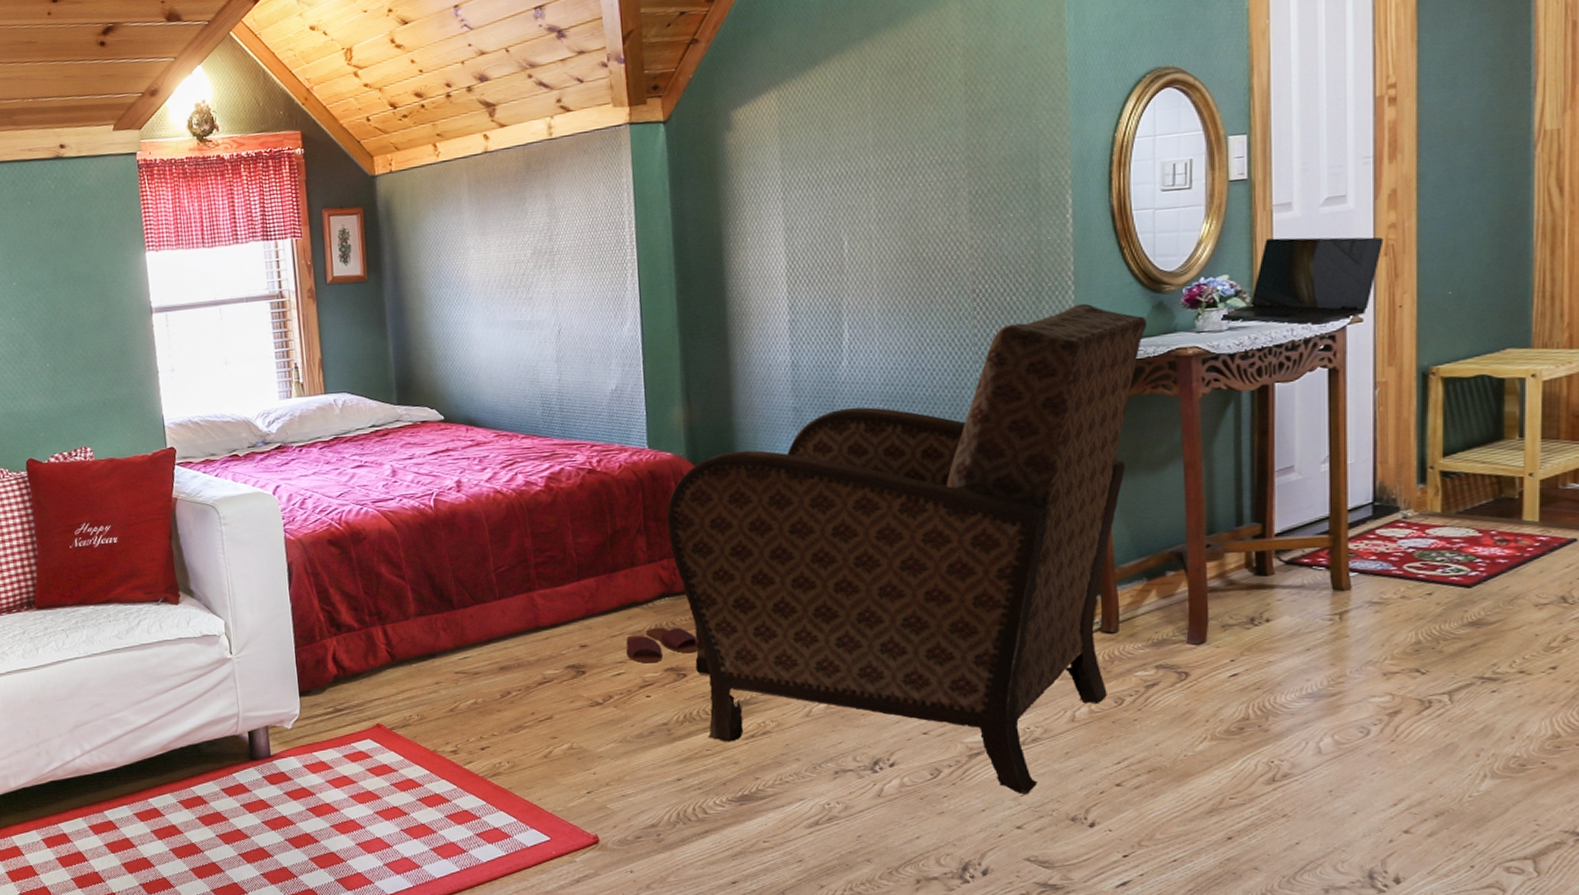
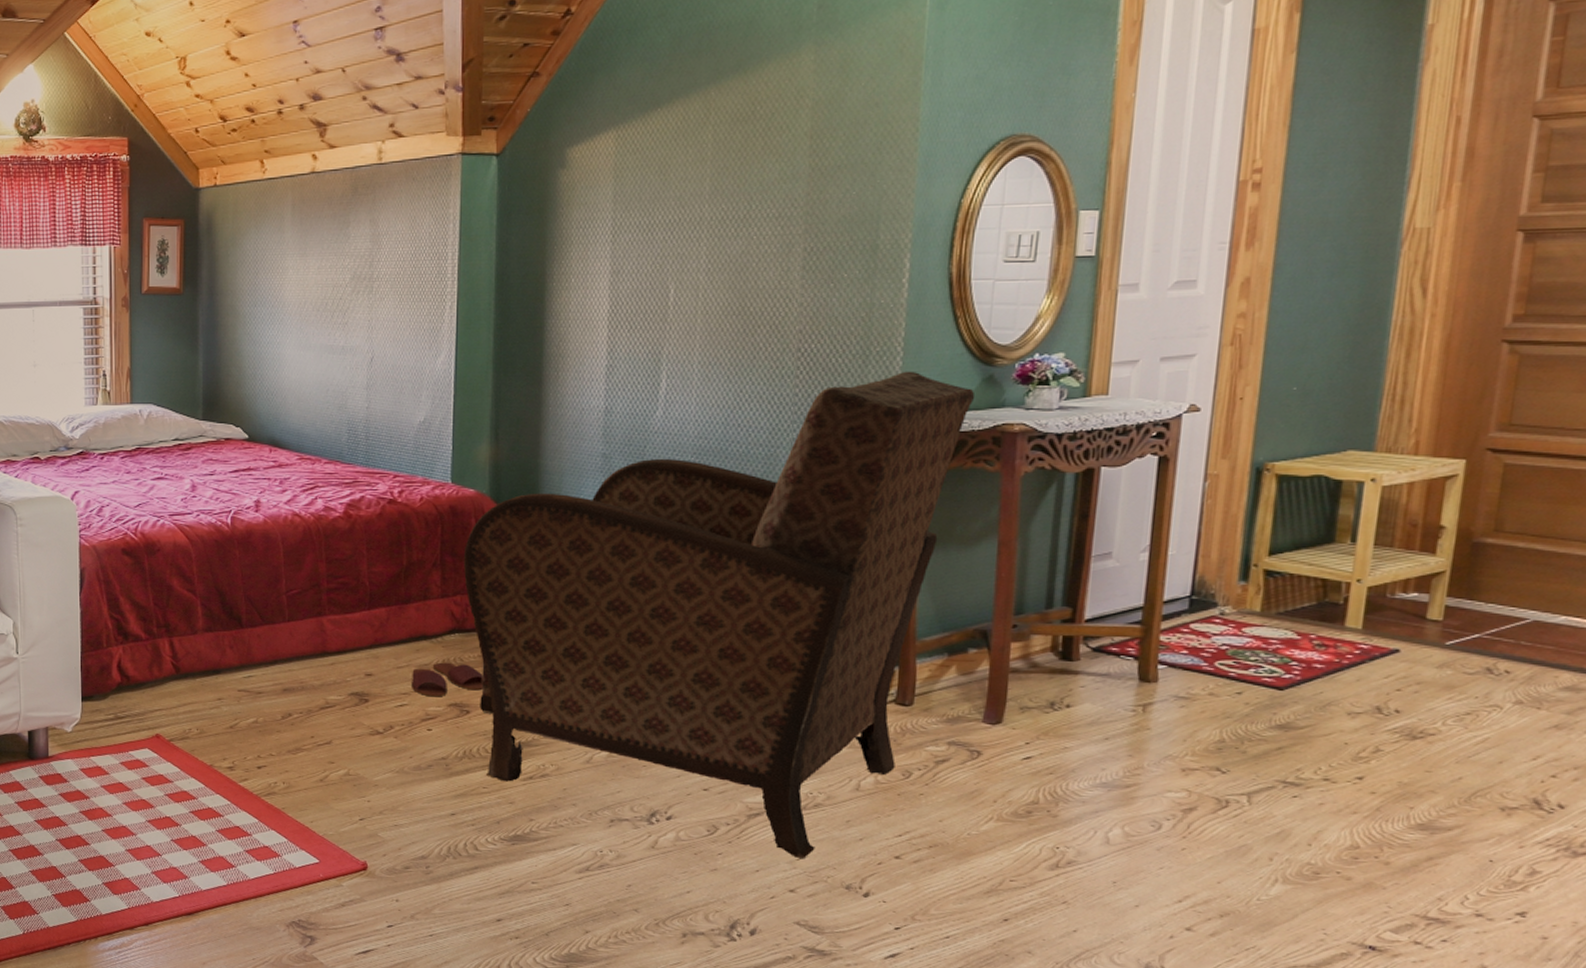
laptop: present [1221,237,1384,325] -> none [1052,319,1231,411]

